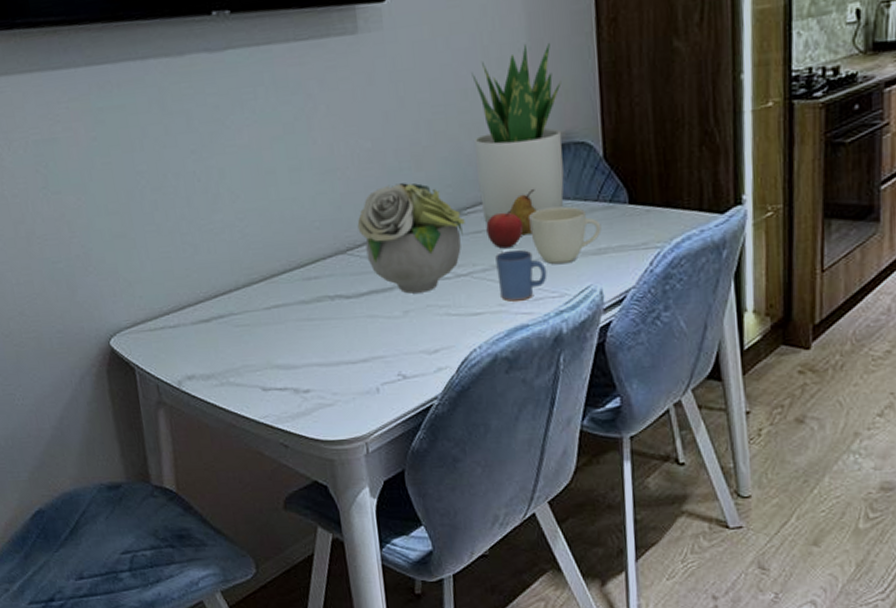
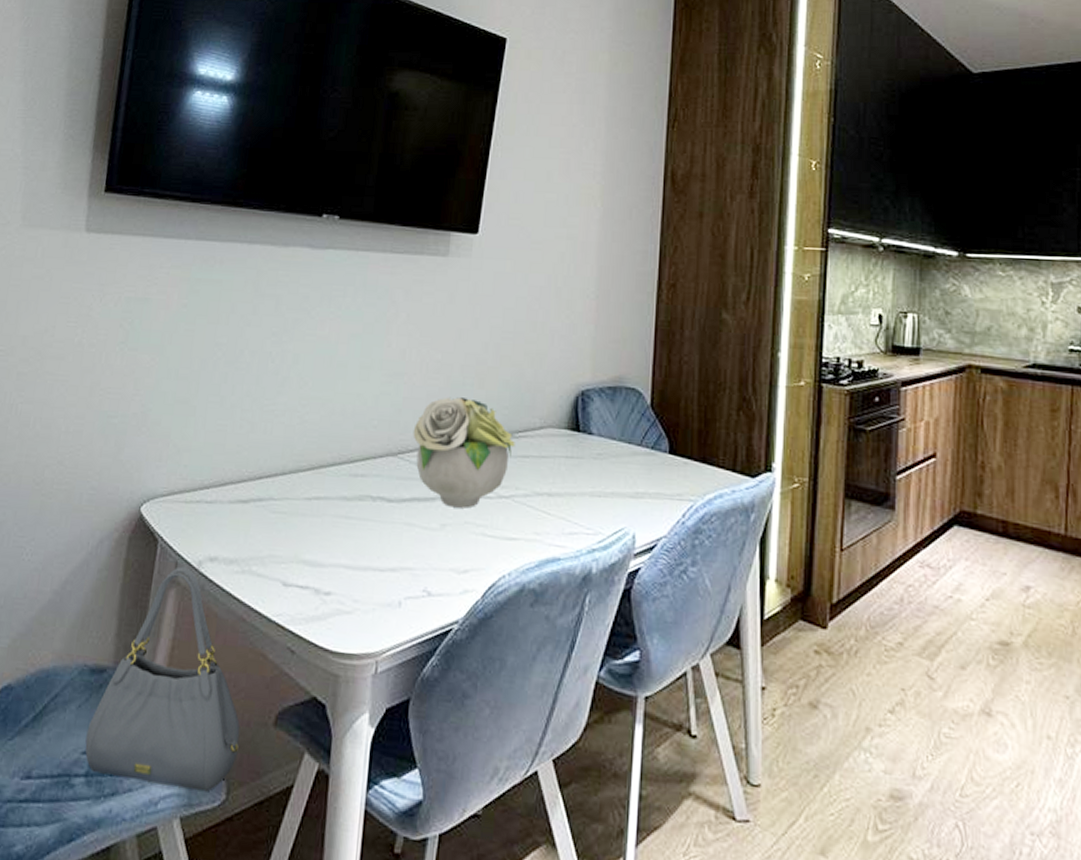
handbag: none [119,388,258,569] -> present [85,566,241,792]
planter: present [471,44,564,223] -> none [533,293,621,449]
fruit: present [486,210,524,249] -> none [534,440,569,478]
mug: present [495,249,547,302] -> none [537,479,585,533]
fruit: present [509,189,537,236] -> none [558,425,585,468]
cup: present [529,206,602,265] -> none [575,444,641,502]

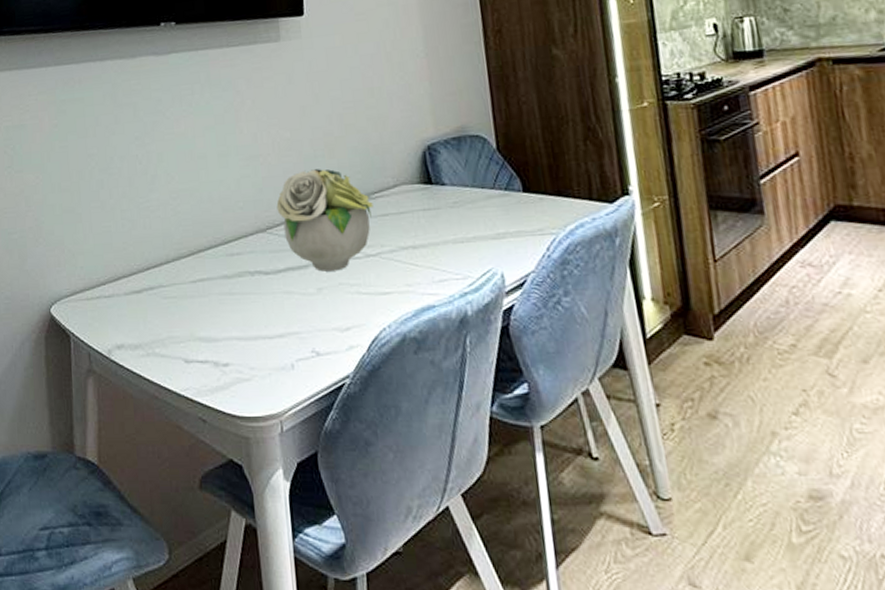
handbag: present [85,566,241,792] -> none [40,357,173,554]

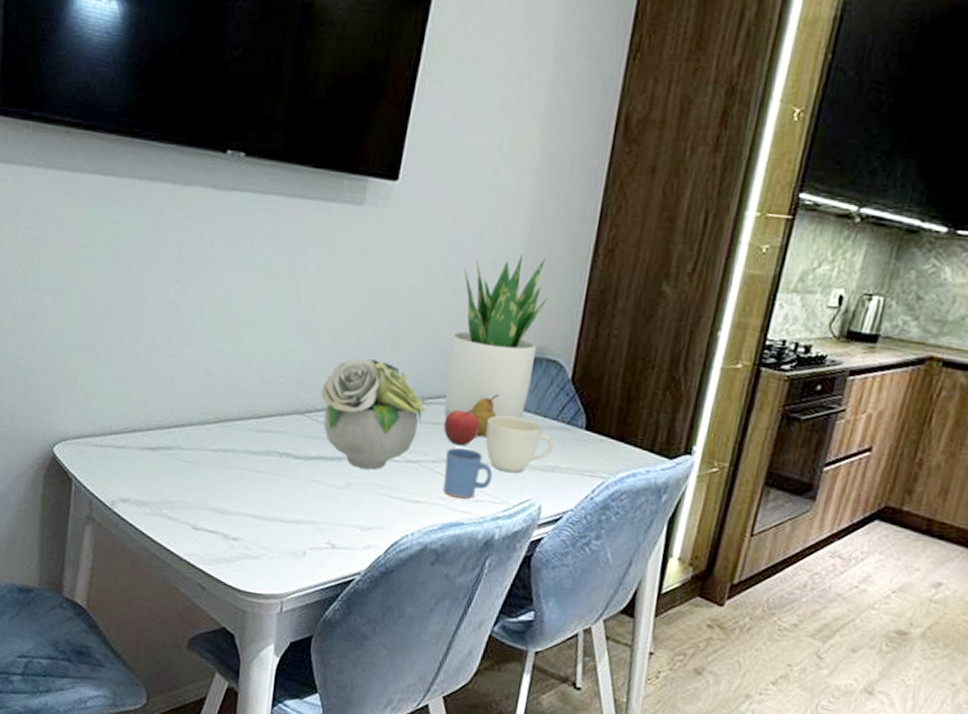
planter: none [377,51,463,207] -> present [444,255,548,419]
fruit: none [392,195,427,231] -> present [443,409,481,446]
mug: none [402,232,451,282] -> present [443,447,493,499]
fruit: none [413,177,439,220] -> present [469,395,499,438]
cup: none [431,193,499,248] -> present [485,415,554,473]

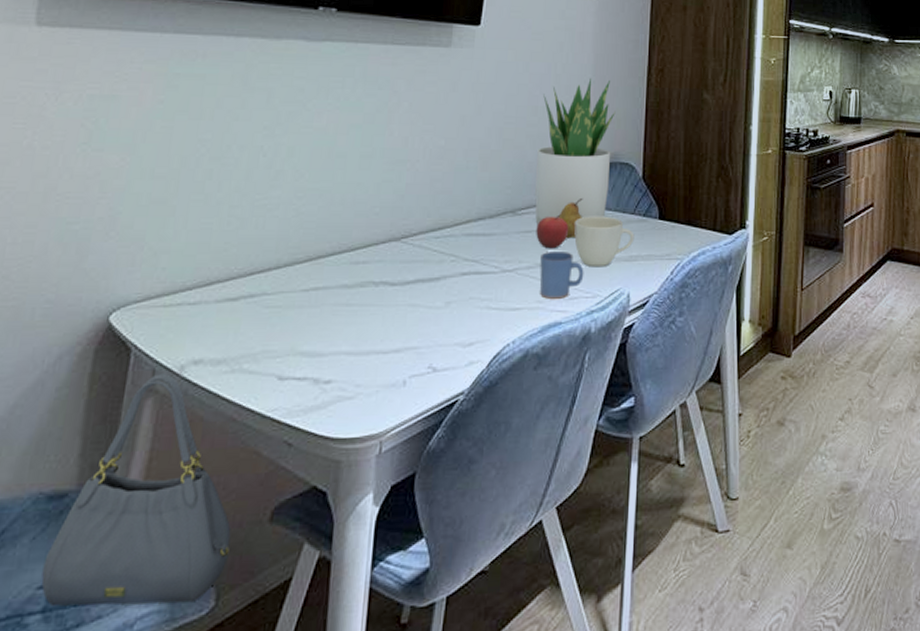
handbag: none [19,505,157,697] -> present [41,373,231,607]
flower arrangement: present [320,358,426,470] -> none [416,180,518,285]

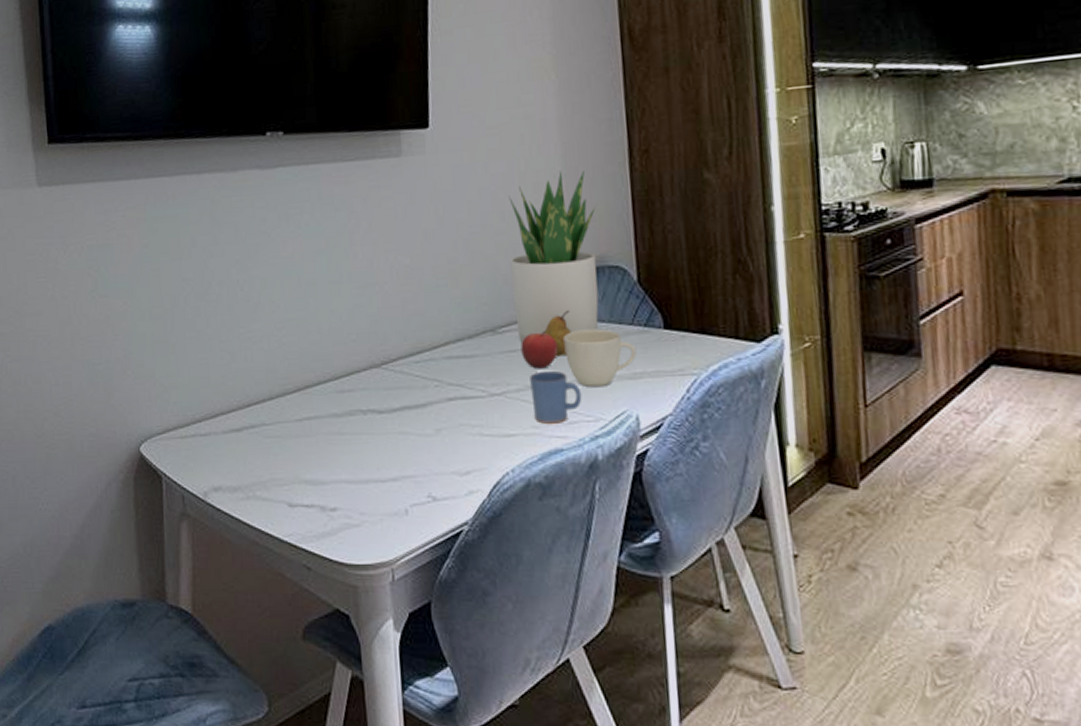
handbag: present [41,373,231,607] -> none [128,499,273,706]

